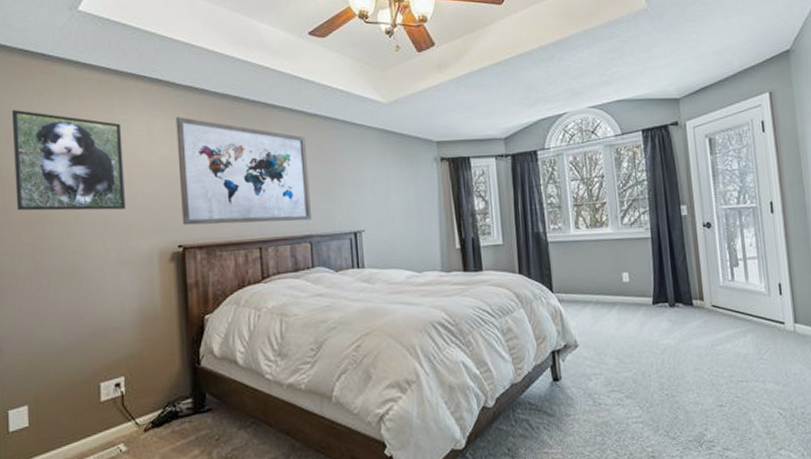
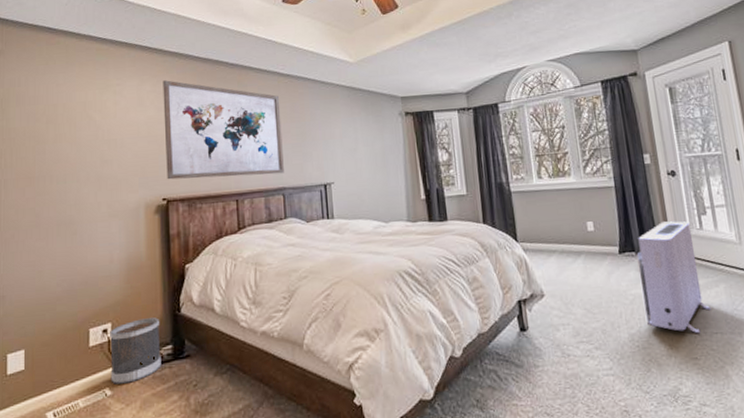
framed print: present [11,109,125,211] -> none [21,77,116,168]
wastebasket: none [123,371,181,440] -> present [110,317,162,384]
air purifier: none [669,272,738,382] -> present [636,221,711,334]

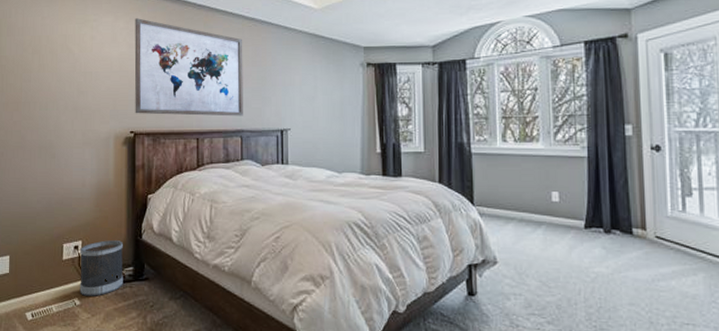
air purifier: present [636,221,711,334] -> none [604,200,684,323]

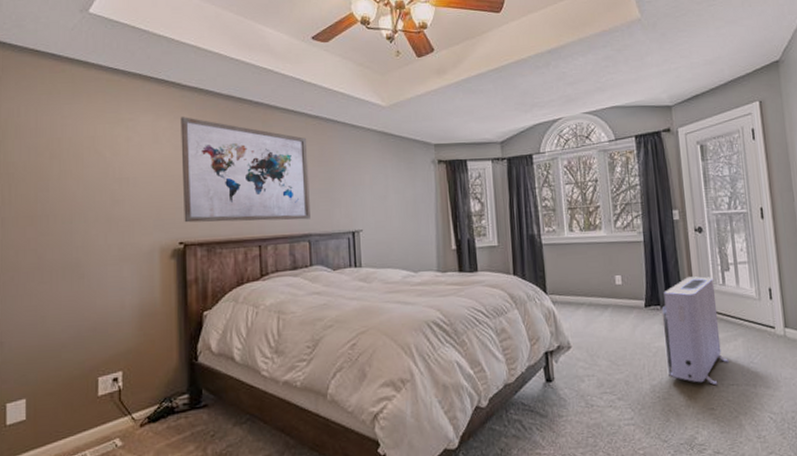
wastebasket: present [79,240,124,296] -> none [121,366,177,435]
air purifier: none [604,200,684,323] -> present [661,276,729,386]

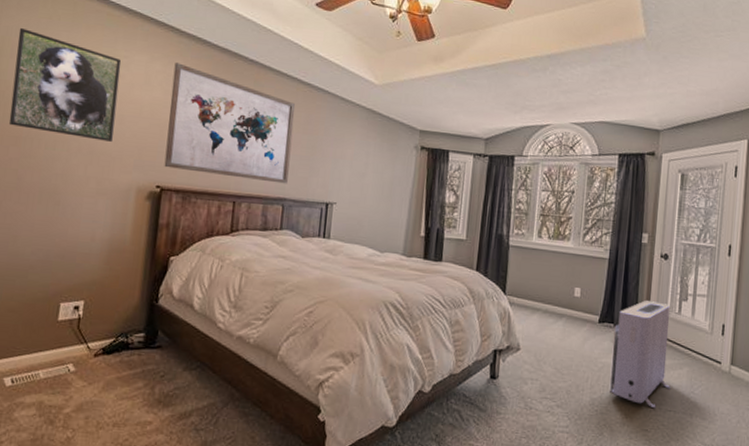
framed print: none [20,107,128,207] -> present [8,27,122,142]

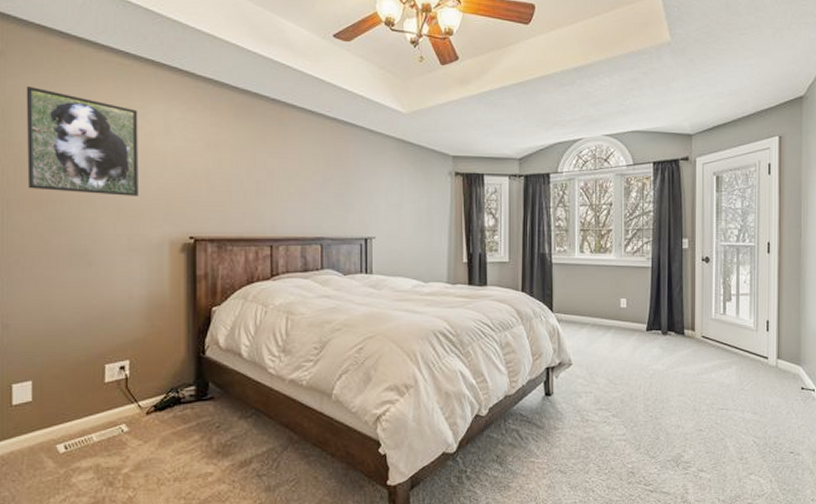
wall art: present [164,62,296,184] -> none [194,108,324,223]
air purifier: present [609,300,670,409] -> none [661,305,721,409]

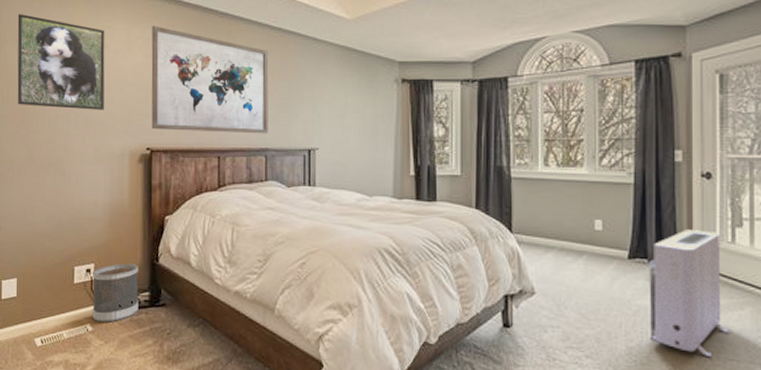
wastebasket: none [128,358,183,421] -> present [92,263,139,323]
wall art: none [194,108,324,223] -> present [151,26,269,134]
air purifier: none [661,305,721,409] -> present [649,230,730,358]

